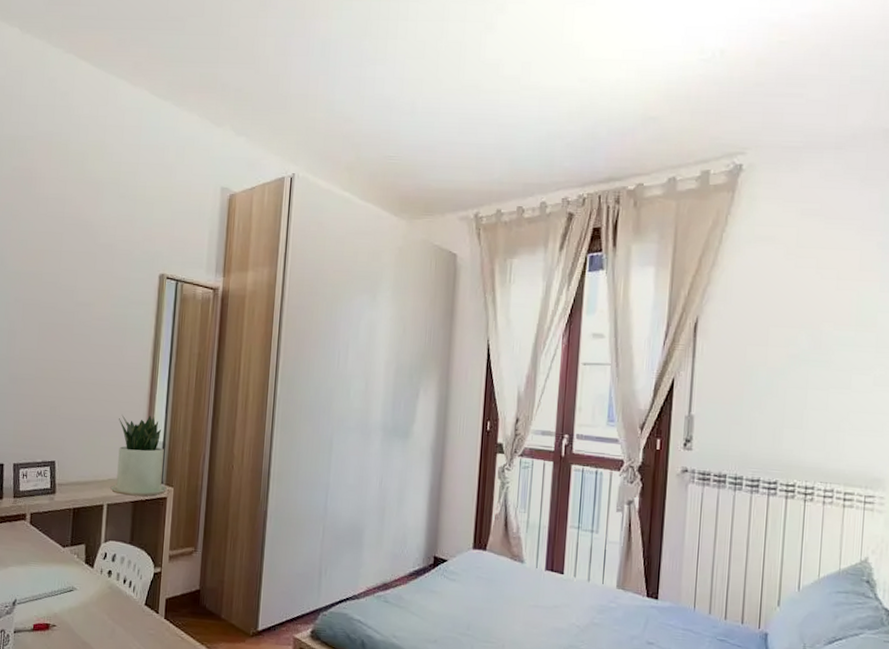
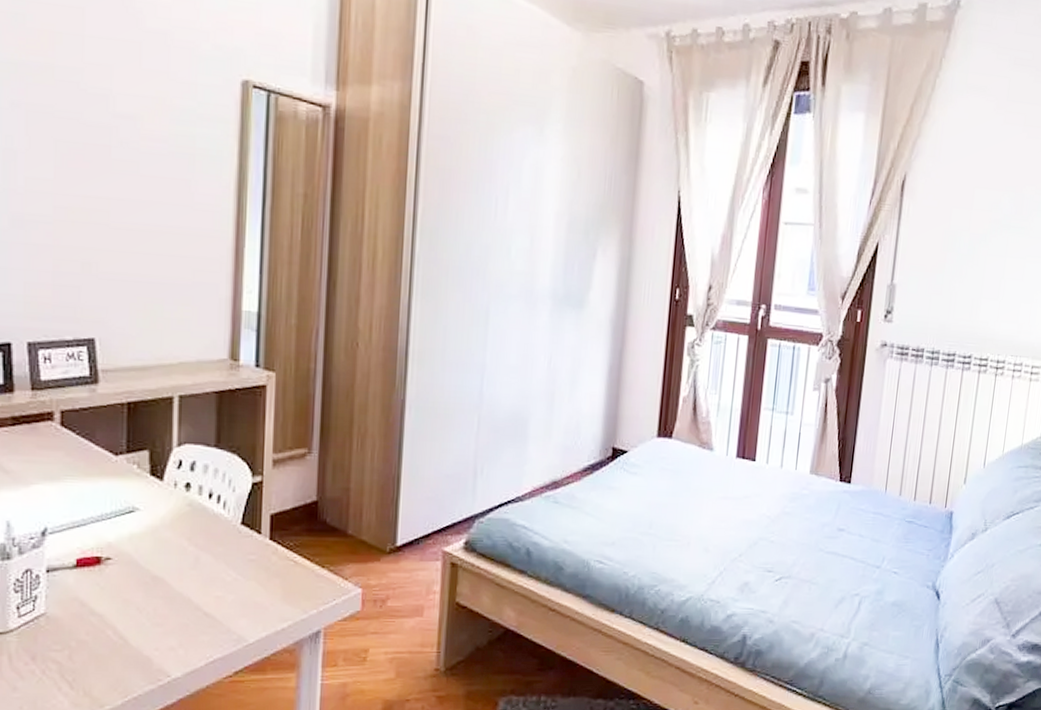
planter: present [110,415,167,497] -> none [182,275,266,385]

